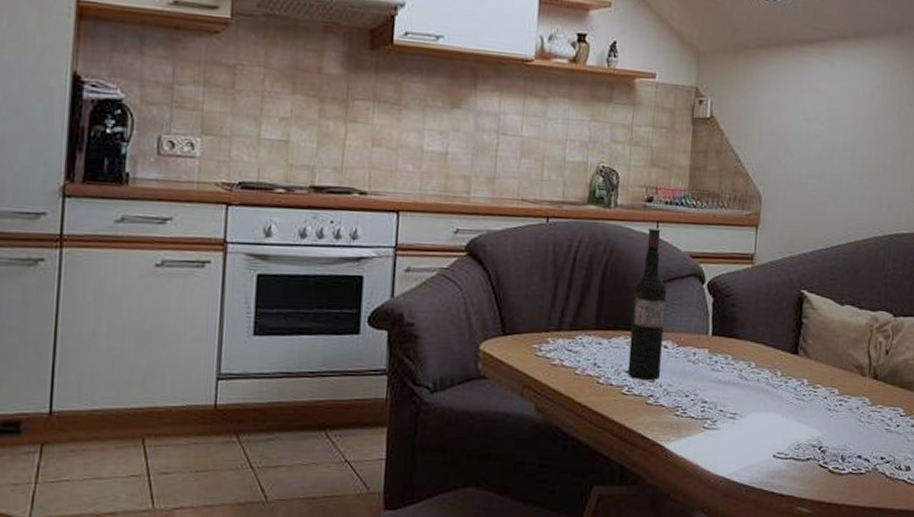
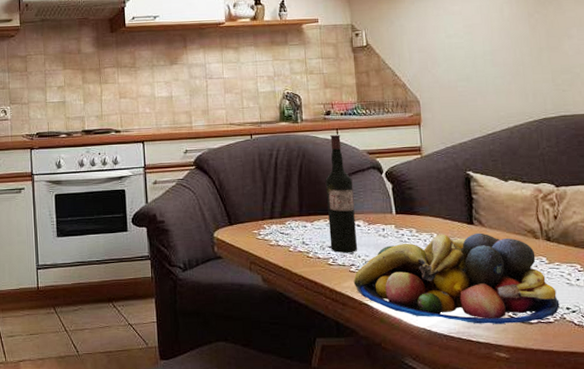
fruit bowl: none [649,363,875,474] -> present [353,233,560,324]

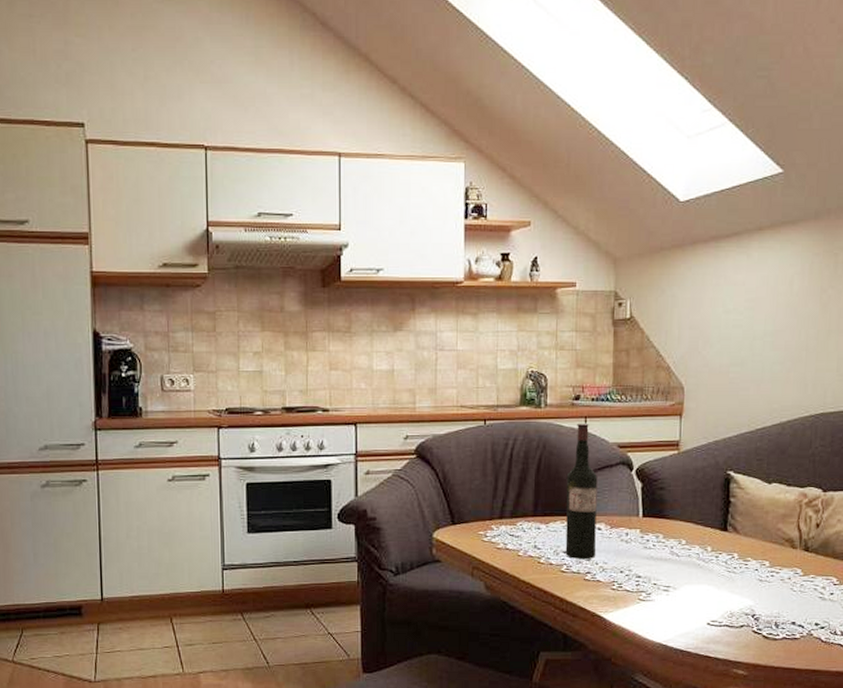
fruit bowl: present [353,233,560,324] -> none [587,540,809,639]

